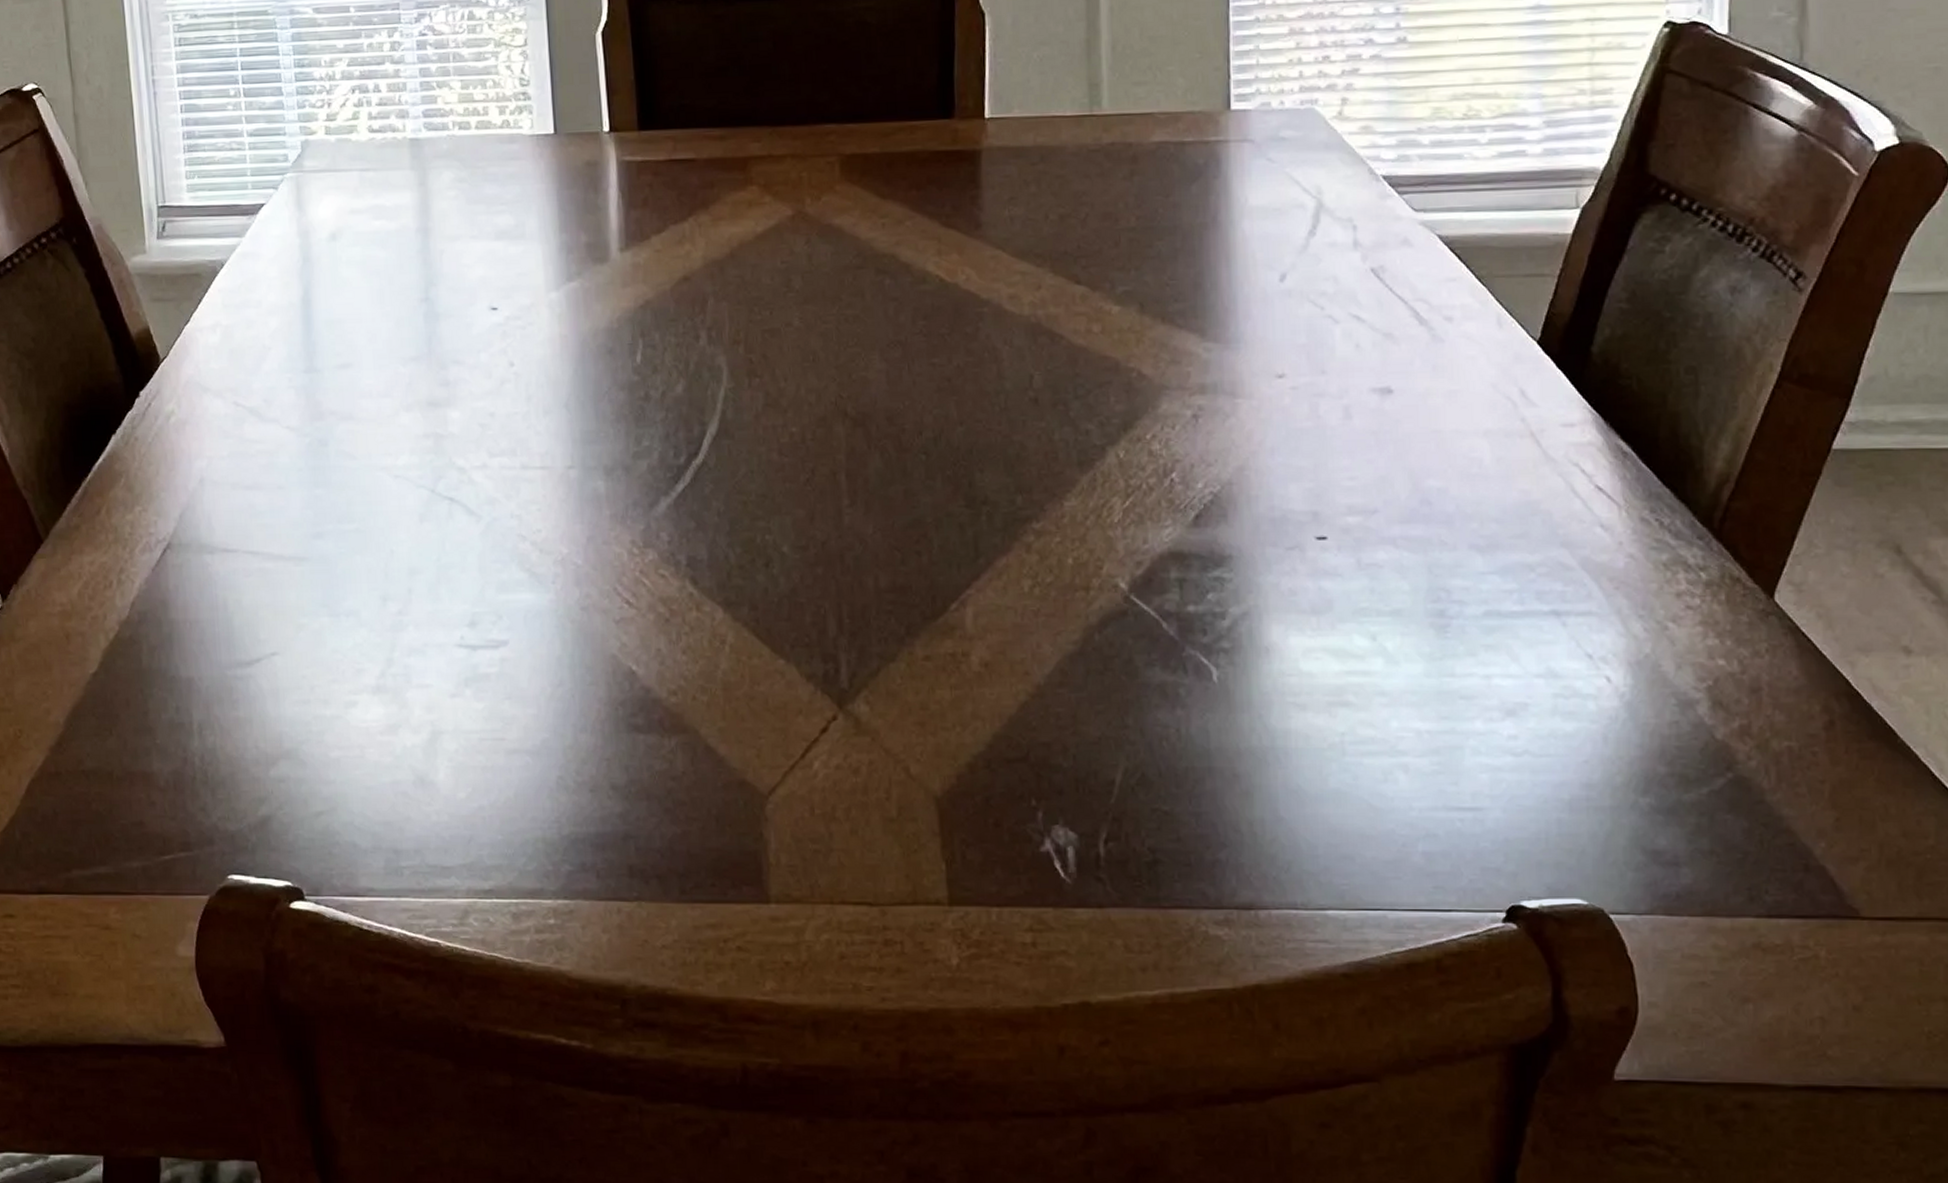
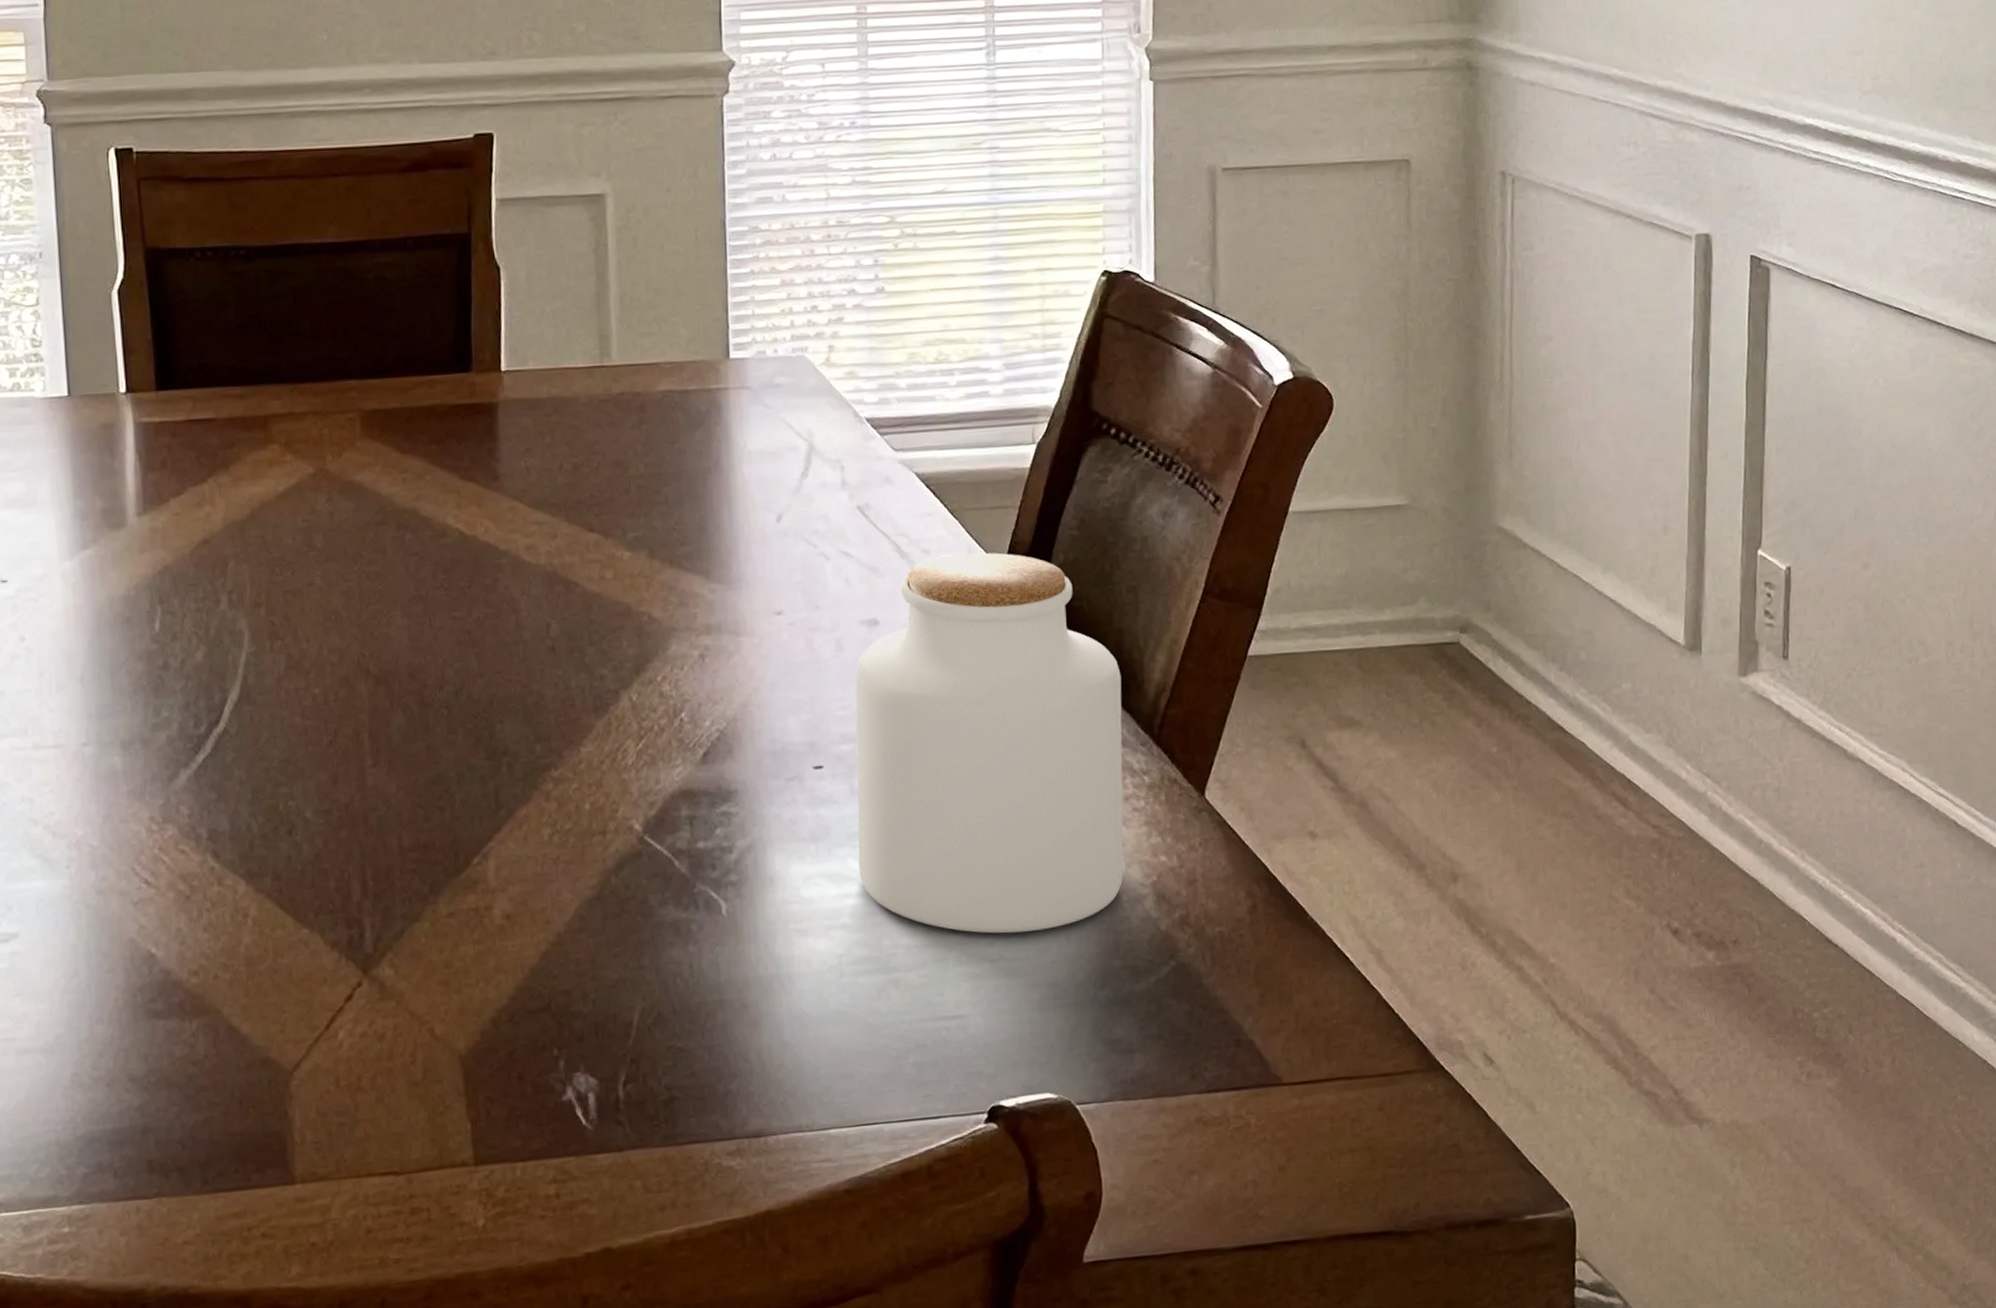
jar: none [1364,322,1676,727] -> present [855,552,1124,934]

